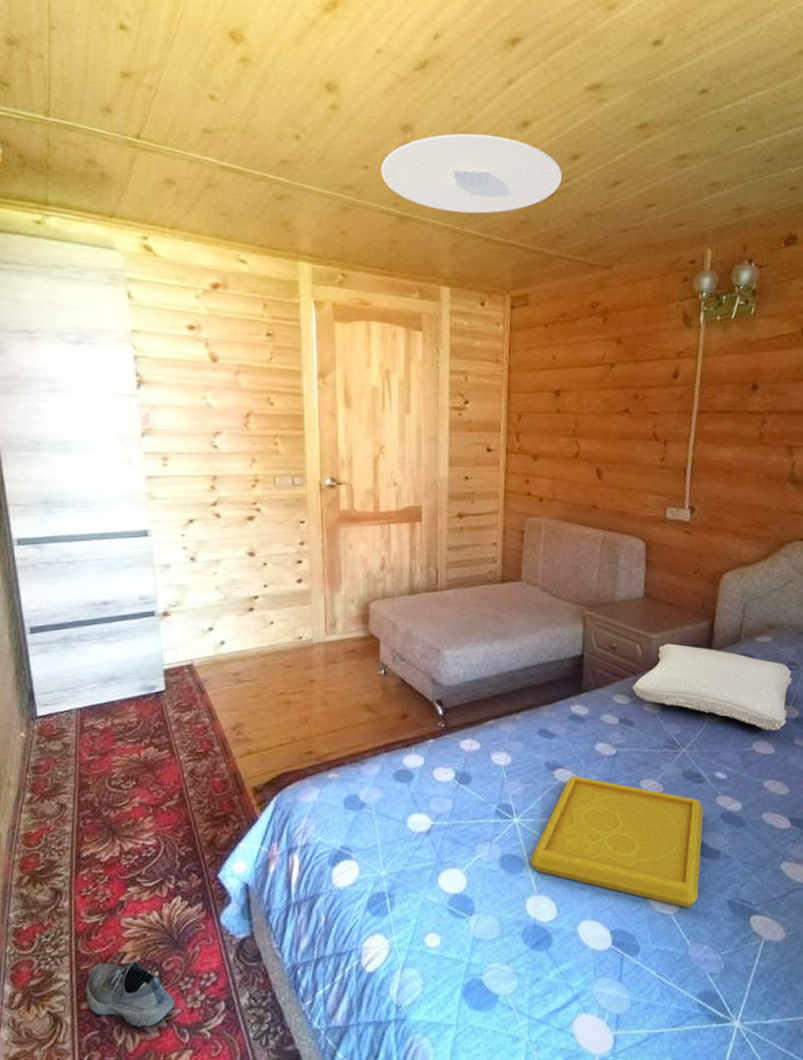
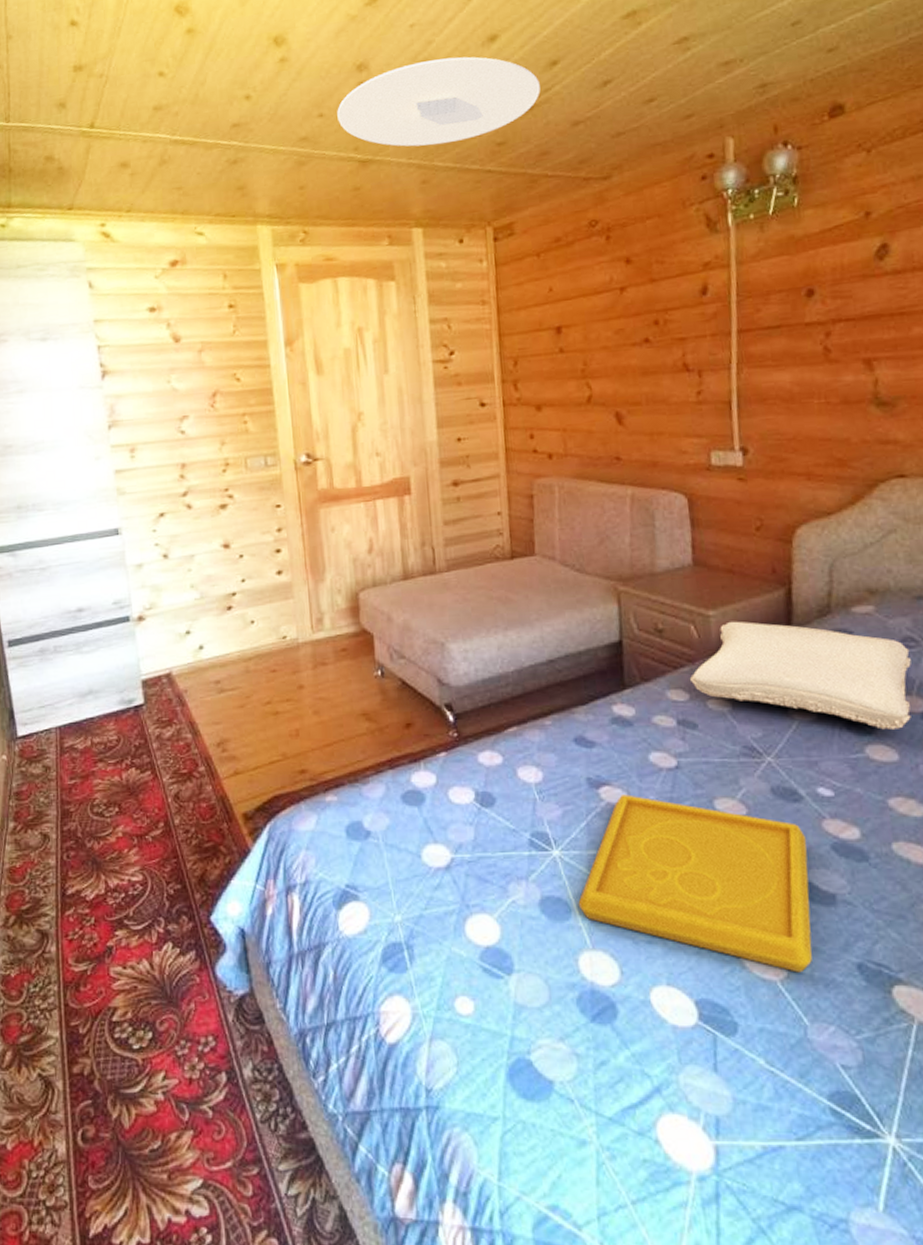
shoe: present [85,961,174,1027] -> none [76,1019,171,1099]

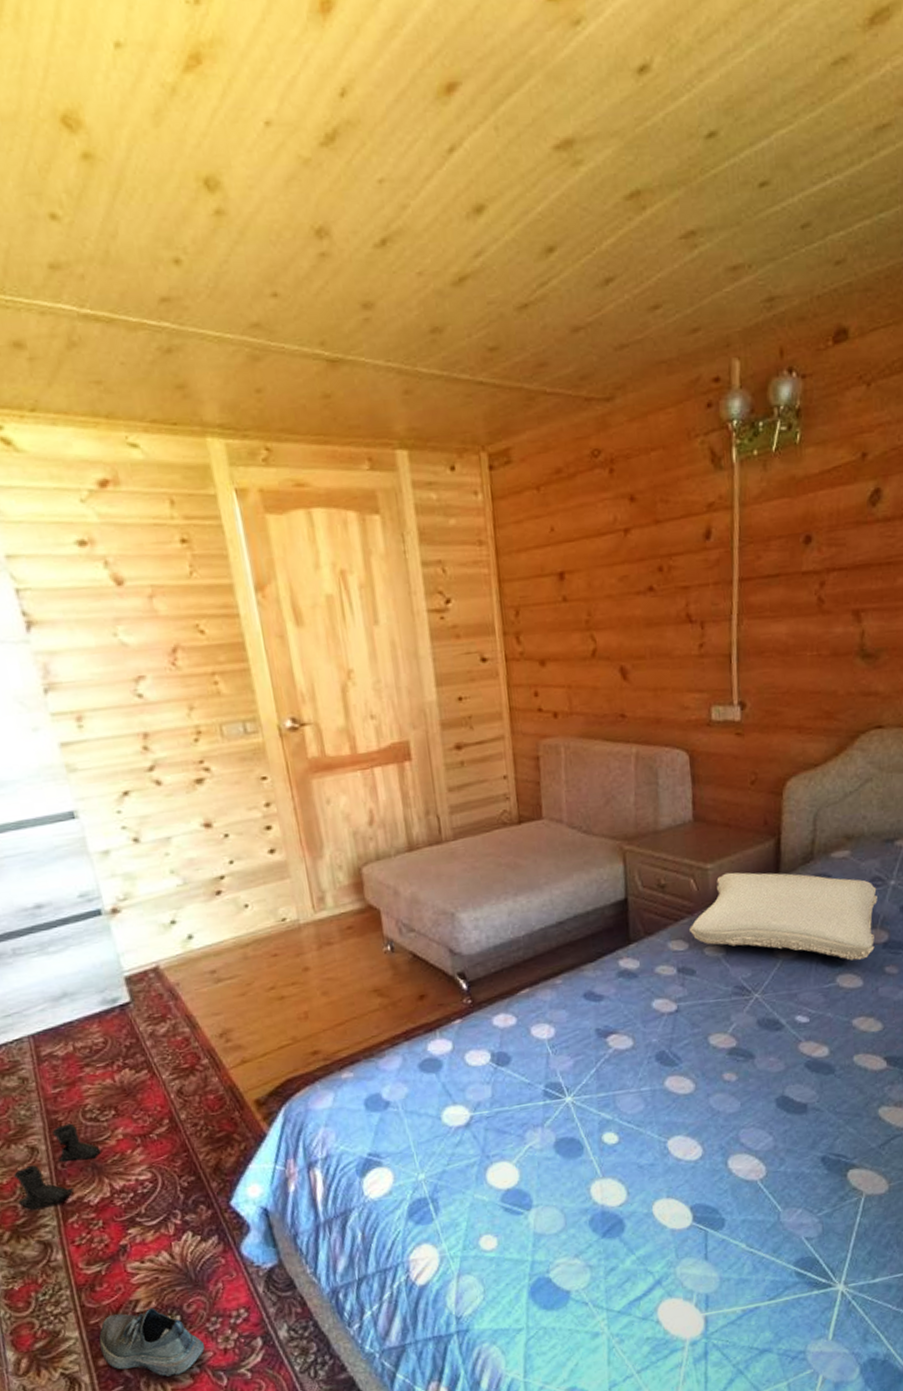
boots: none [26,815,103,897] -> present [14,1123,102,1210]
shoe: none [76,1019,171,1099] -> present [99,1307,205,1377]
ceiling light: present [337,56,540,147] -> none [294,230,536,346]
serving tray: present [578,794,813,973] -> none [589,1040,787,1172]

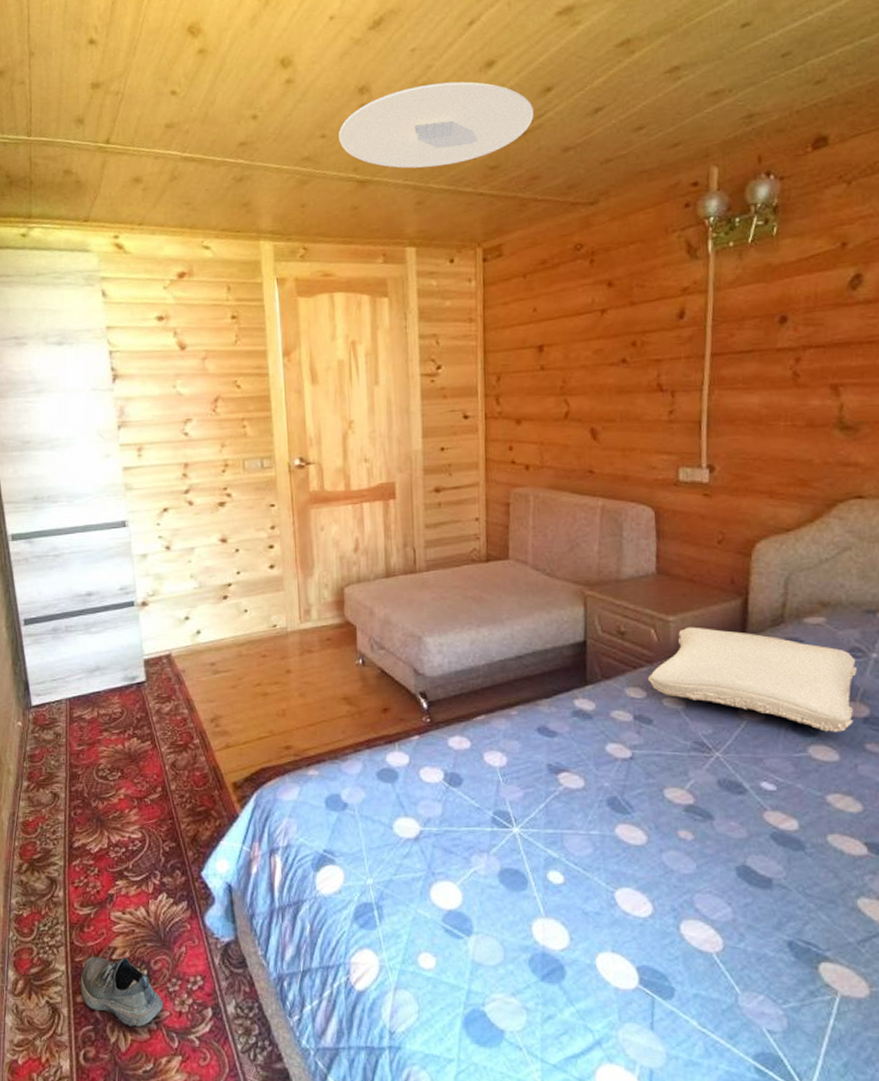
boots: present [14,1123,102,1210] -> none [38,778,107,848]
ceiling light: none [294,230,536,346] -> present [339,81,534,169]

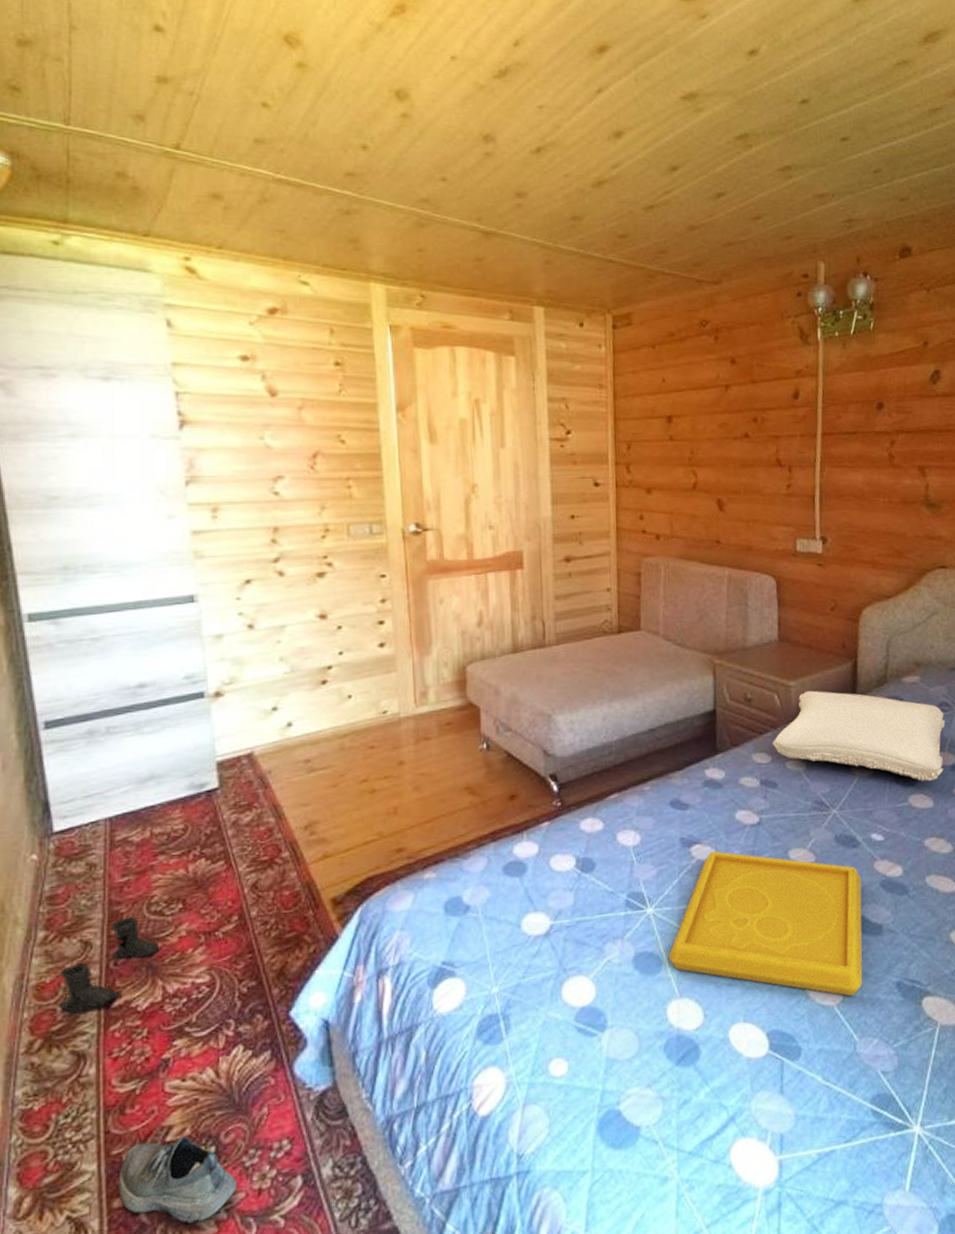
boots: none [38,778,107,848] -> present [60,916,161,1014]
ceiling light: present [339,81,534,169] -> none [461,144,661,228]
serving tray: none [534,781,748,947] -> present [668,851,863,997]

